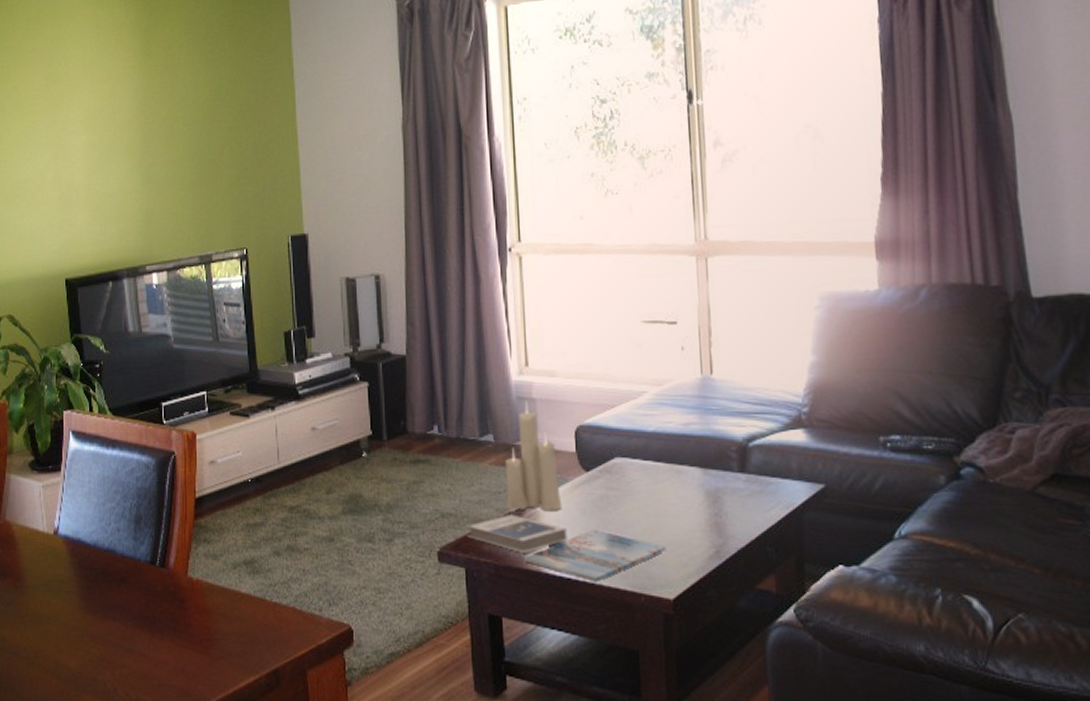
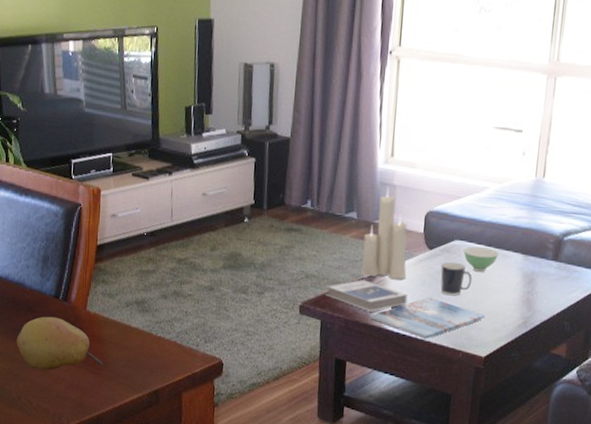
fruit: none [109,587,212,654] -> present [16,316,104,371]
mug: none [603,484,644,526] -> present [440,262,472,296]
bowl: none [627,464,672,493] -> present [463,246,500,272]

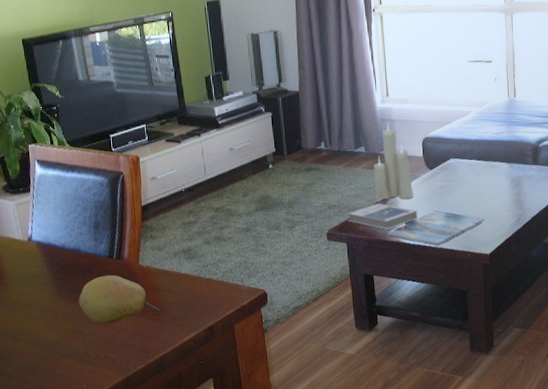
mug: present [440,262,472,296] -> none [442,177,470,207]
bowl: present [463,246,500,272] -> none [458,162,489,183]

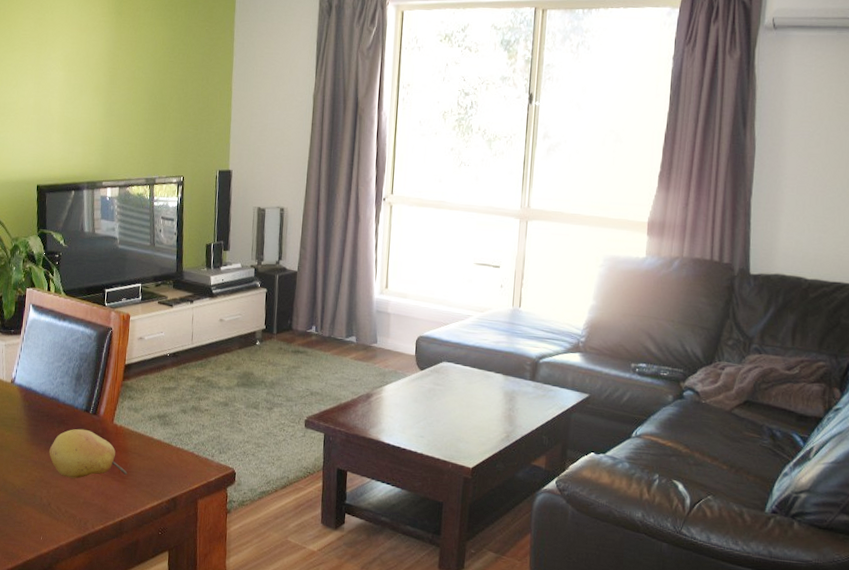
hardback book: present [347,203,418,230] -> none [328,396,402,426]
candle: present [373,121,414,200] -> none [359,314,401,397]
magazine: present [387,209,485,246] -> none [367,412,472,451]

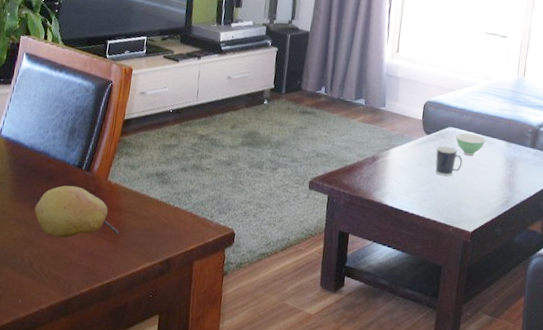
mug: none [431,381,459,412] -> present [435,146,463,177]
bowl: none [450,368,483,391] -> present [455,133,486,156]

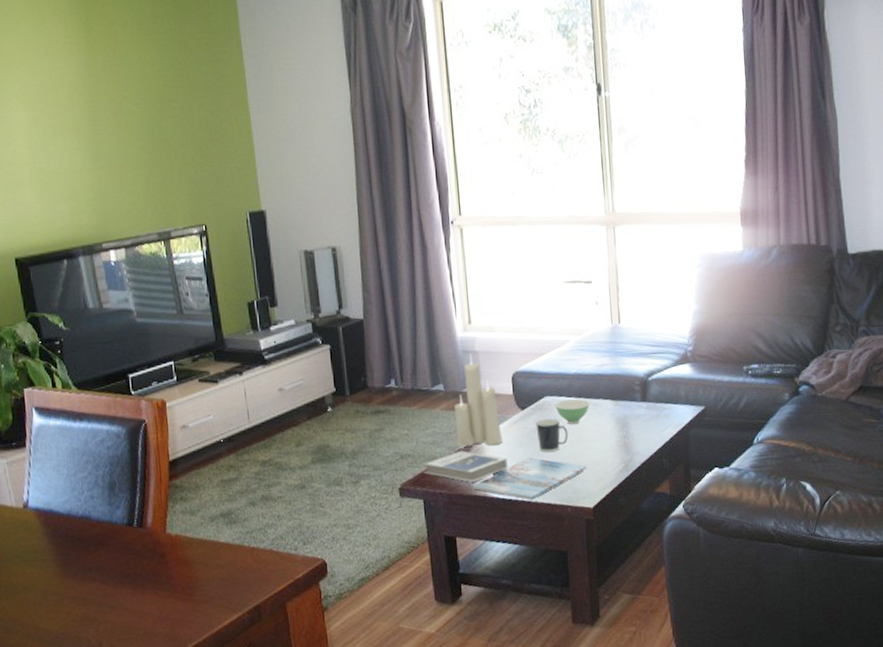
fruit: present [34,185,120,238] -> none [88,546,194,609]
hardback book: none [333,159,406,189] -> present [423,451,508,482]
candle: none [365,78,408,160] -> present [454,353,503,447]
magazine: none [371,176,473,215] -> present [472,457,587,500]

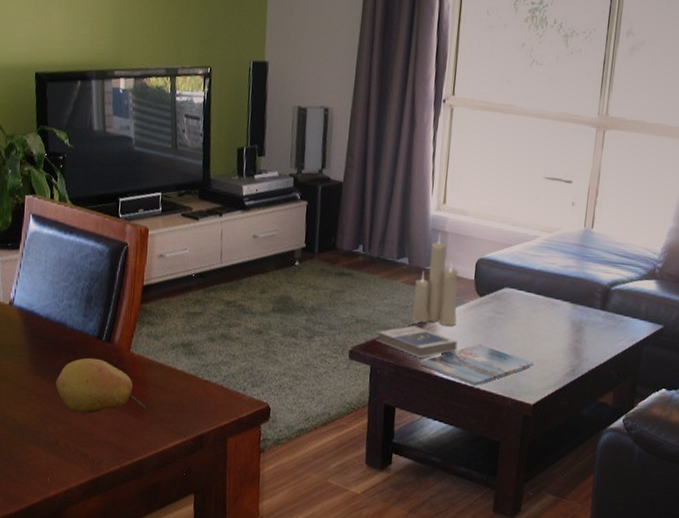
fruit: none [88,546,194,609] -> present [55,357,147,414]
mug: present [536,418,569,453] -> none [490,309,522,344]
bowl: present [555,399,590,424] -> none [513,294,549,320]

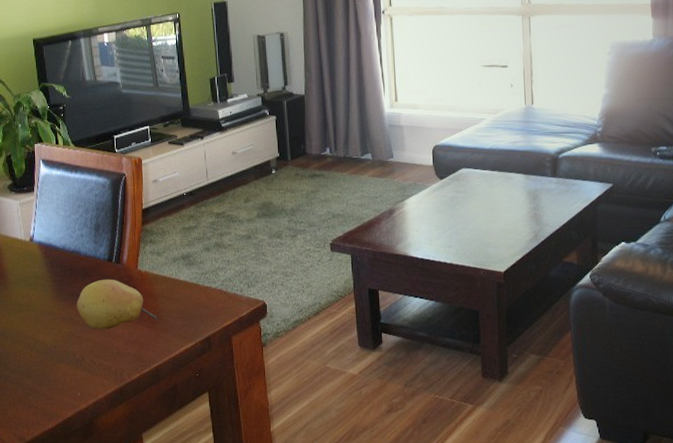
hardback book: present [376,325,458,358] -> none [352,213,427,242]
candle: present [410,233,458,326] -> none [380,127,423,210]
magazine: present [419,343,534,386] -> none [394,222,499,261]

